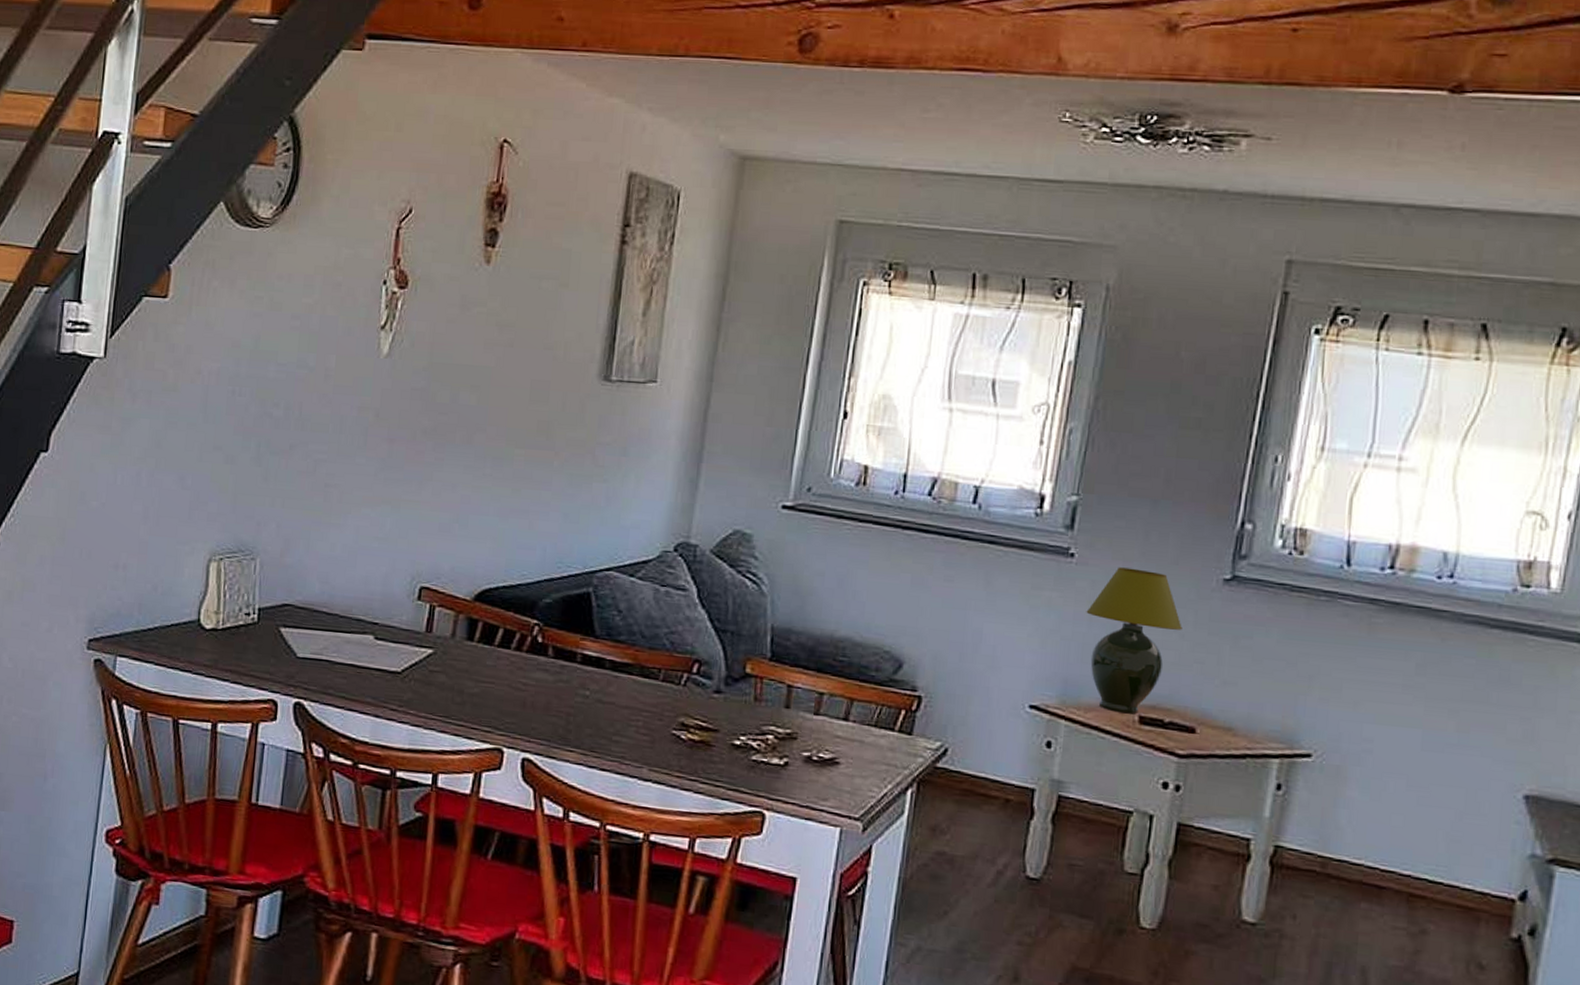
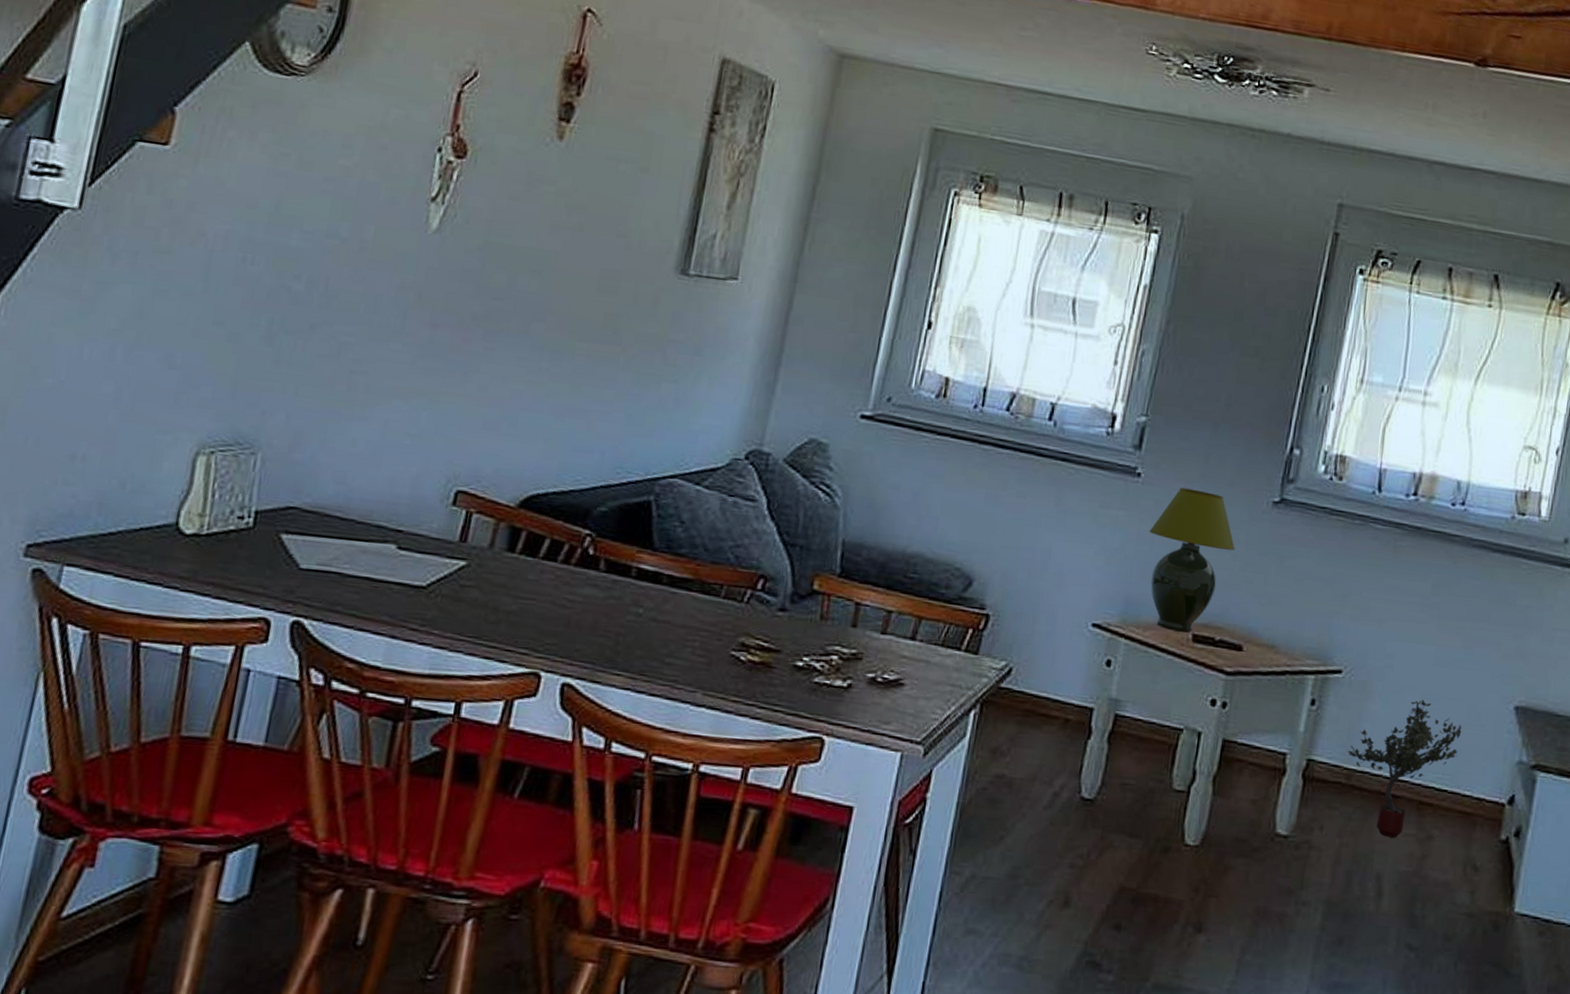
potted tree: none [1322,786,1459,930] -> present [1348,699,1462,838]

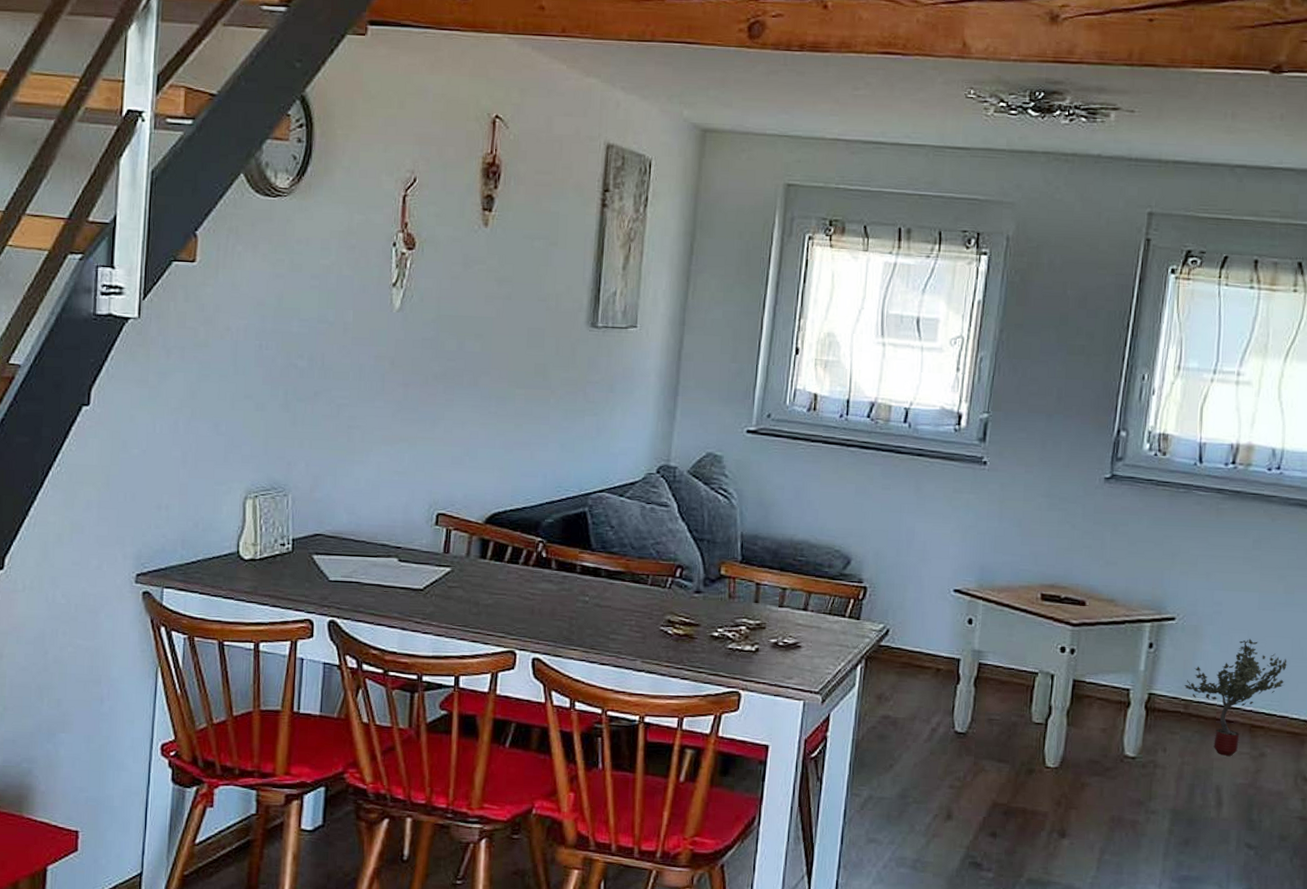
table lamp: present [1149,488,1235,633] -> none [997,471,1073,593]

